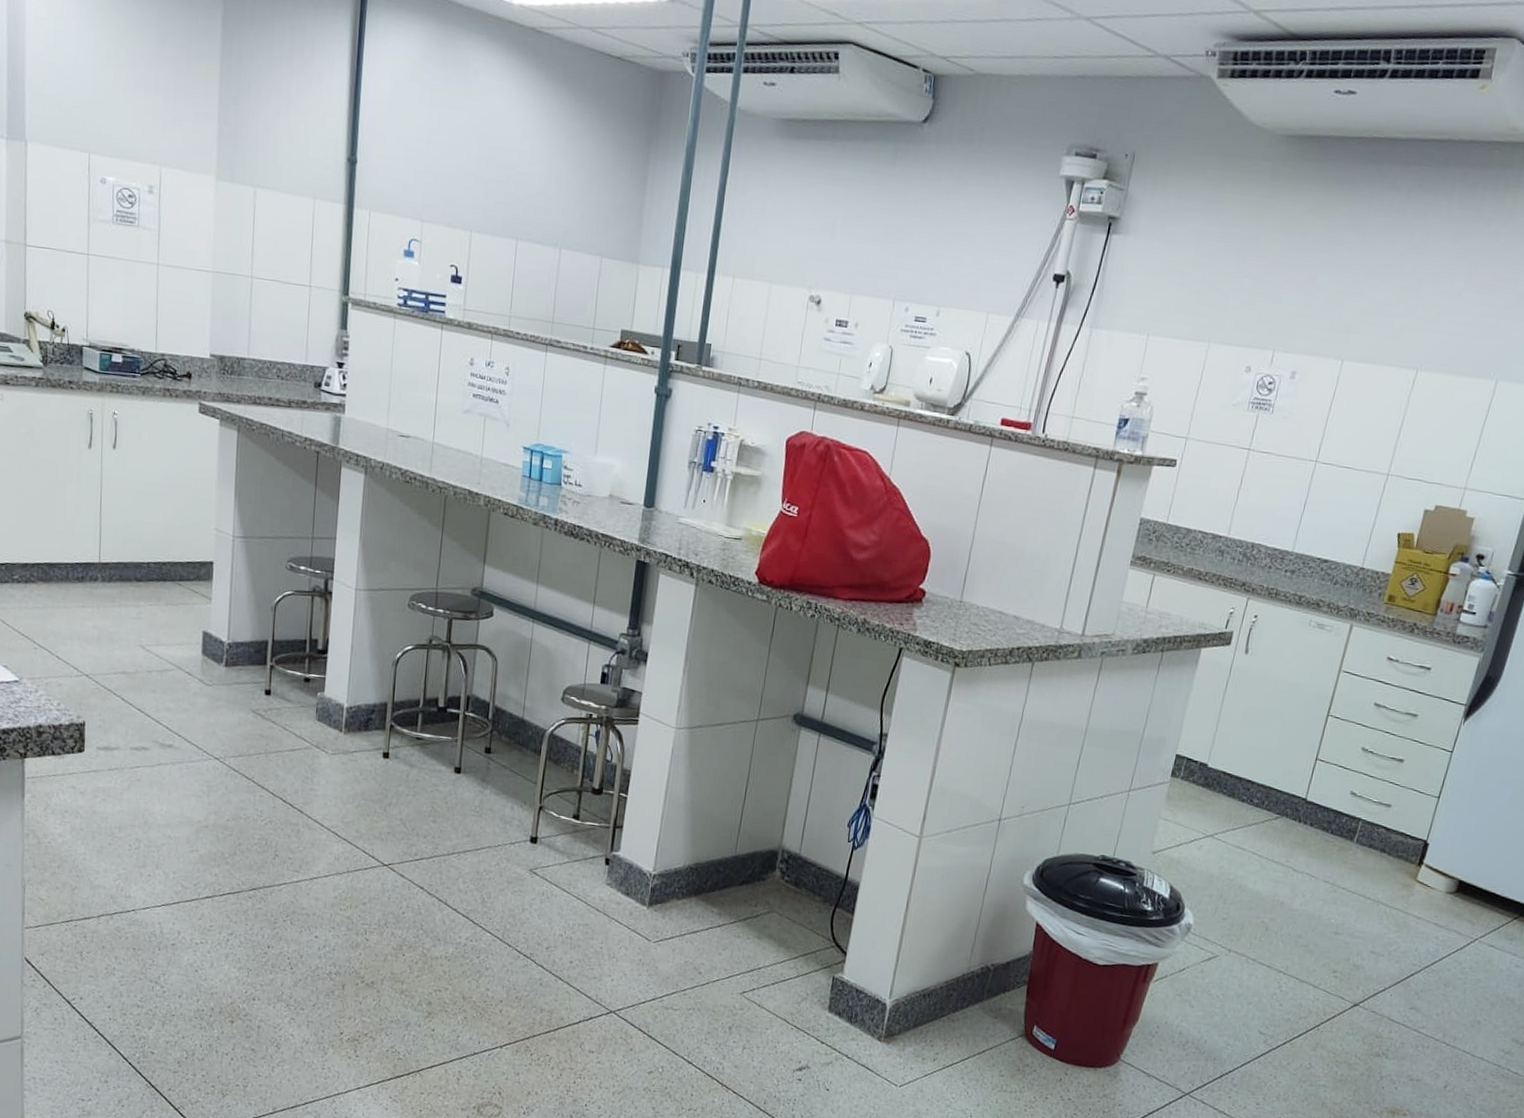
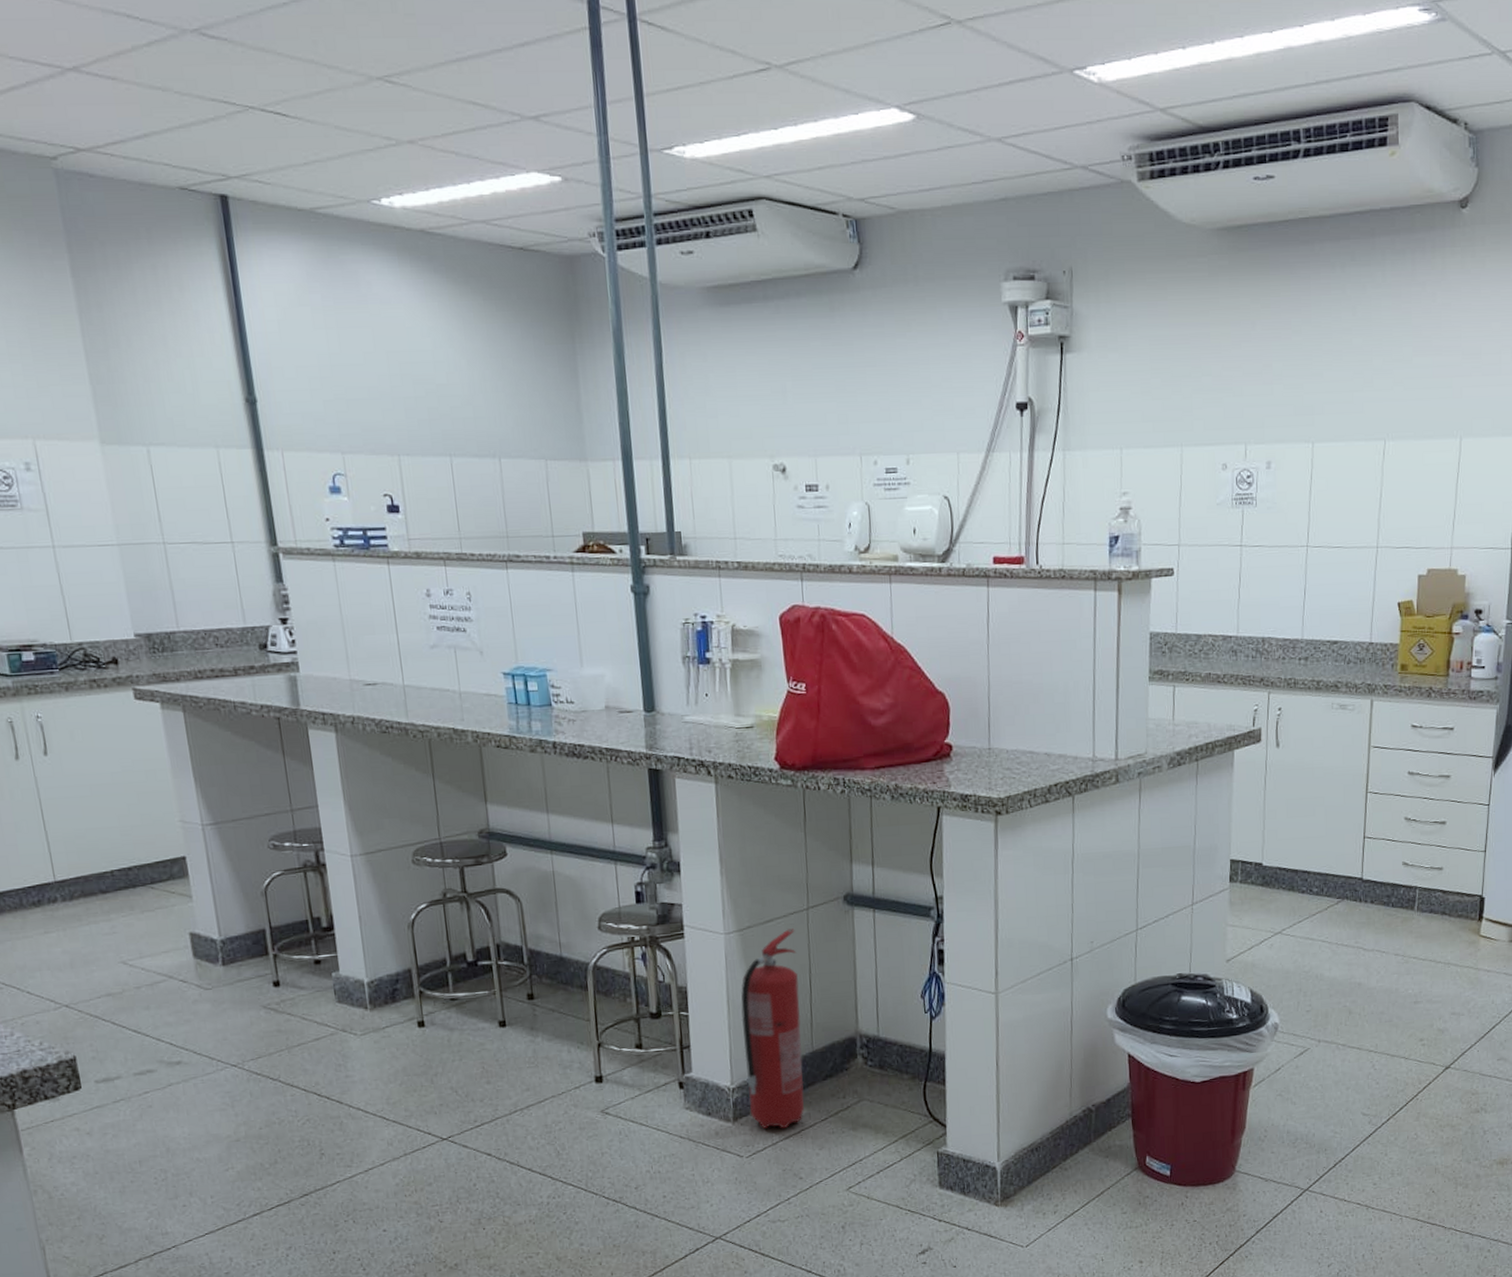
fire extinguisher: none [666,735,742,923] -> present [741,928,804,1129]

